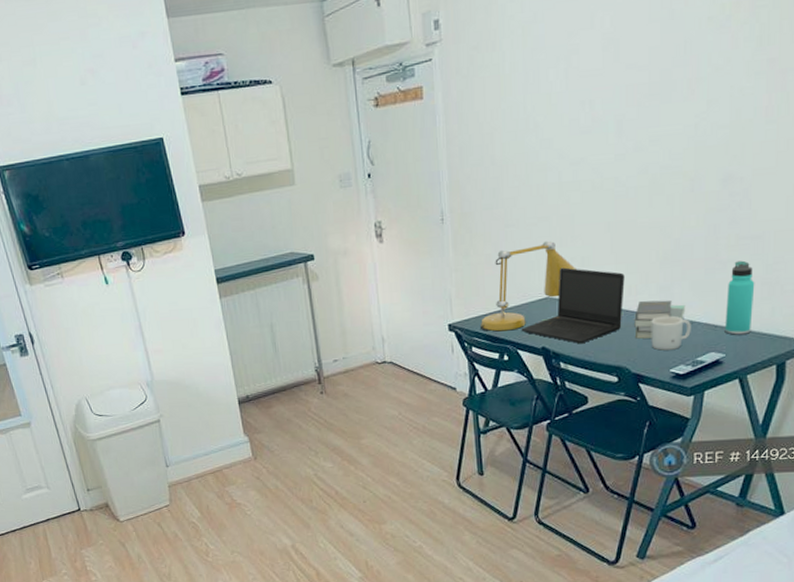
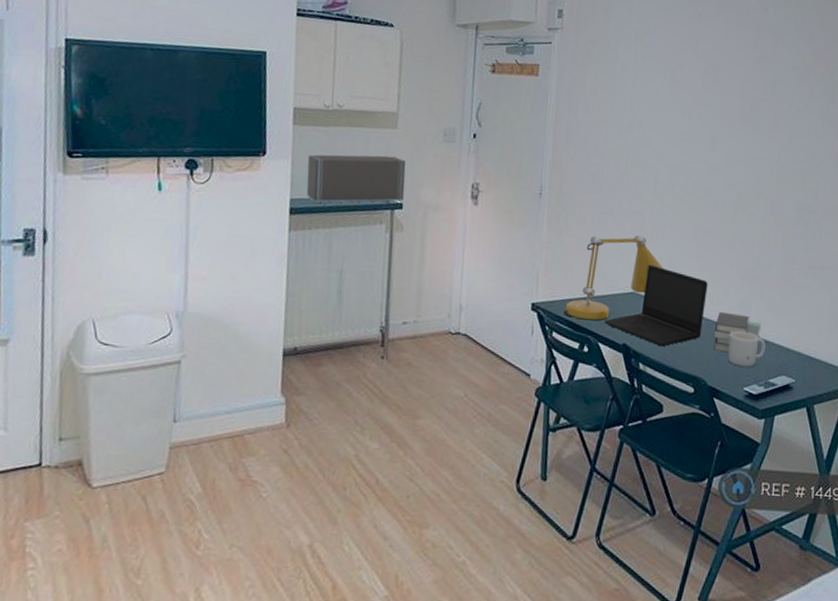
microwave: none [221,212,314,271] -> present [306,154,406,206]
thermos bottle: present [724,260,755,335] -> none [795,288,824,362]

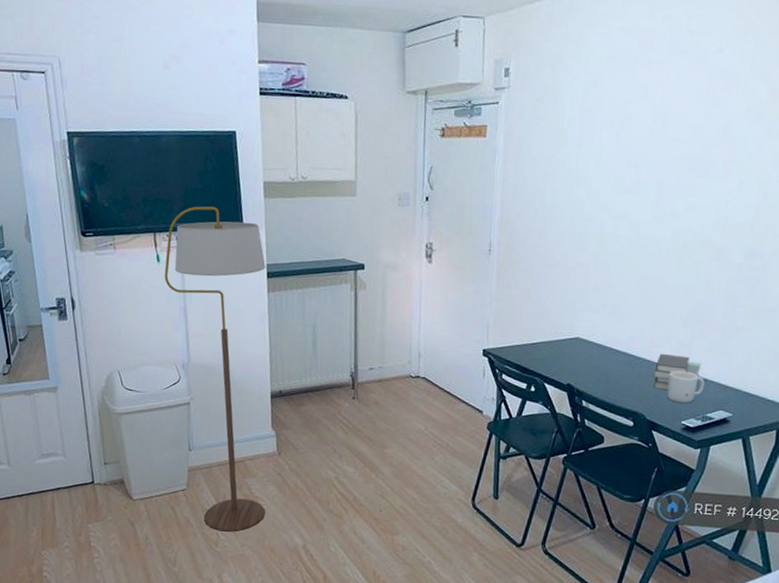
floor lamp: none [164,130,289,529] -> present [164,206,266,532]
microwave: present [306,154,406,206] -> none [279,221,366,269]
table lamp: present [564,234,664,321] -> none [513,284,607,364]
laptop: present [604,264,708,347] -> none [550,312,650,386]

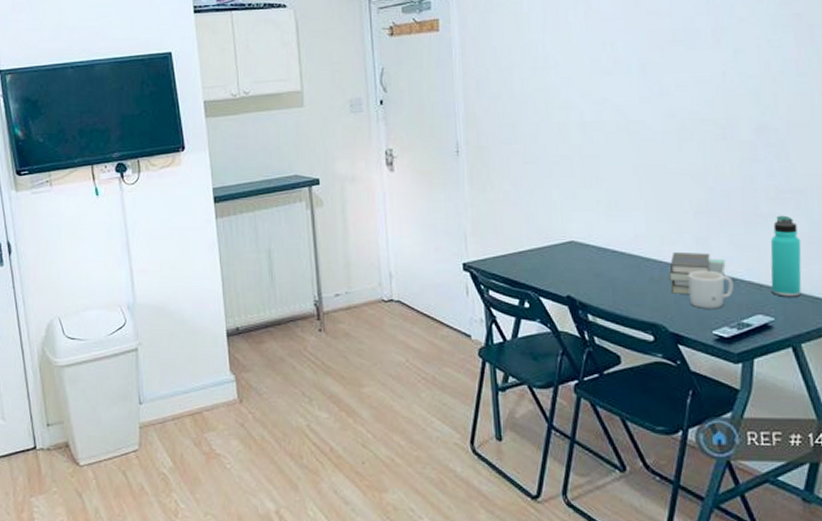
floor lamp: present [164,206,266,532] -> none [104,132,229,499]
thermos bottle: none [733,329,765,398] -> present [770,215,802,297]

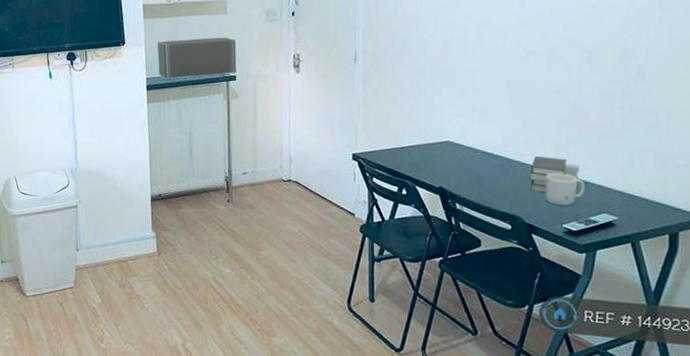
microwave: none [223,134,319,191] -> present [157,37,237,82]
thermos bottle: present [770,215,802,297] -> none [618,130,649,201]

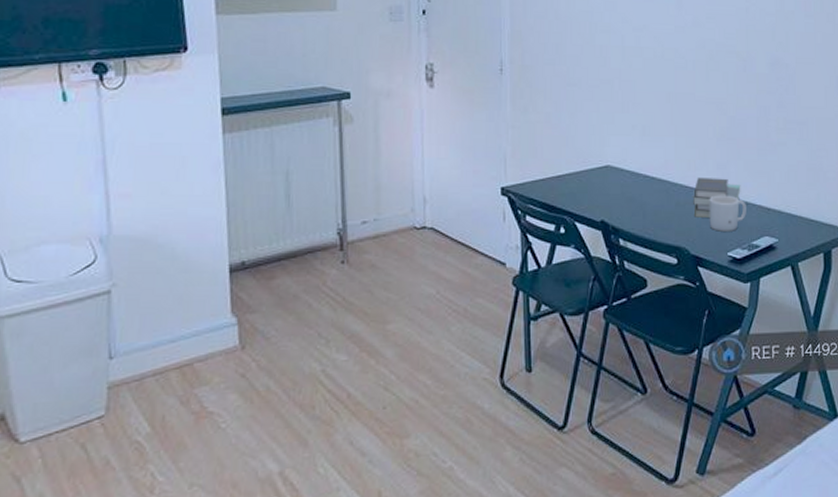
microwave: present [157,37,237,82] -> none [237,41,351,103]

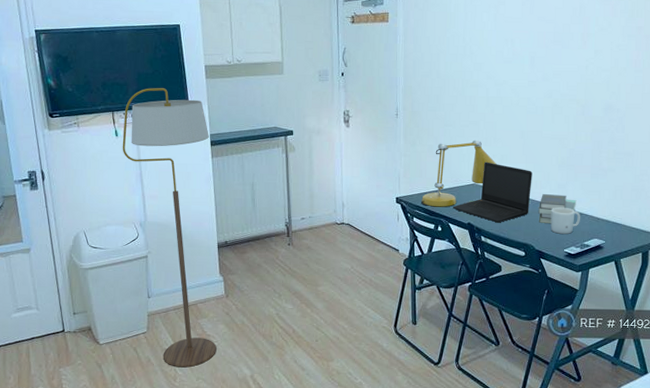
floor lamp: none [73,27,224,470] -> present [122,88,217,368]
table lamp: none [537,104,637,200] -> present [421,140,497,207]
laptop: none [579,135,684,220] -> present [452,162,532,223]

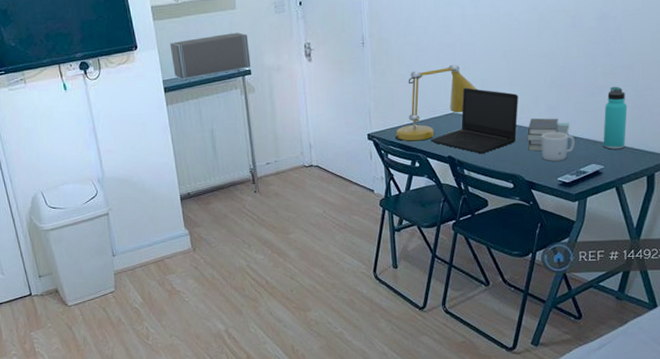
floor lamp: present [122,88,217,368] -> none [71,35,188,326]
microwave: none [219,95,293,137] -> present [170,32,251,82]
thermos bottle: none [605,170,627,227] -> present [603,86,628,150]

